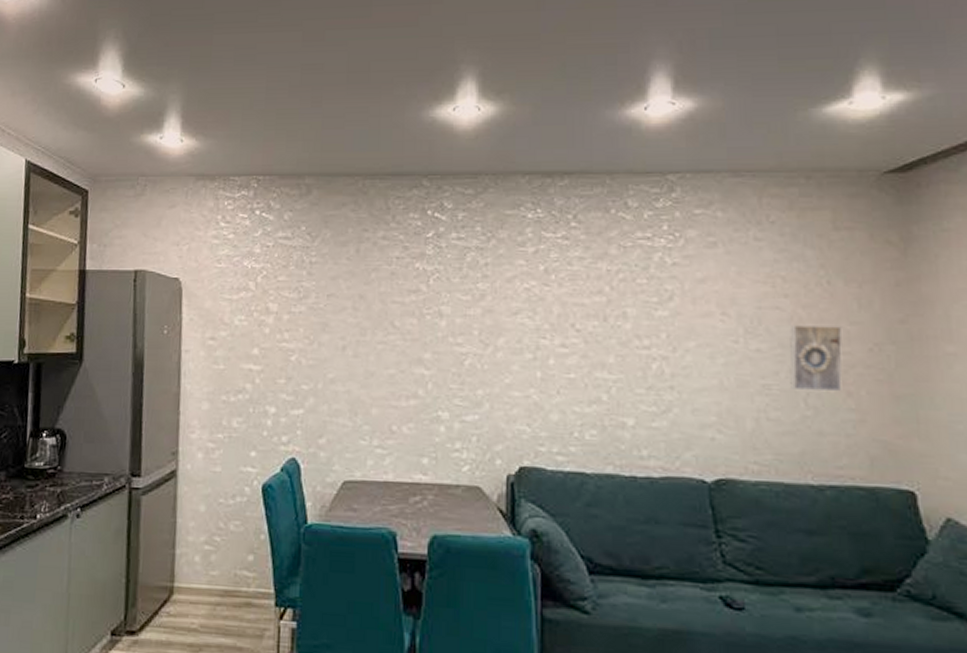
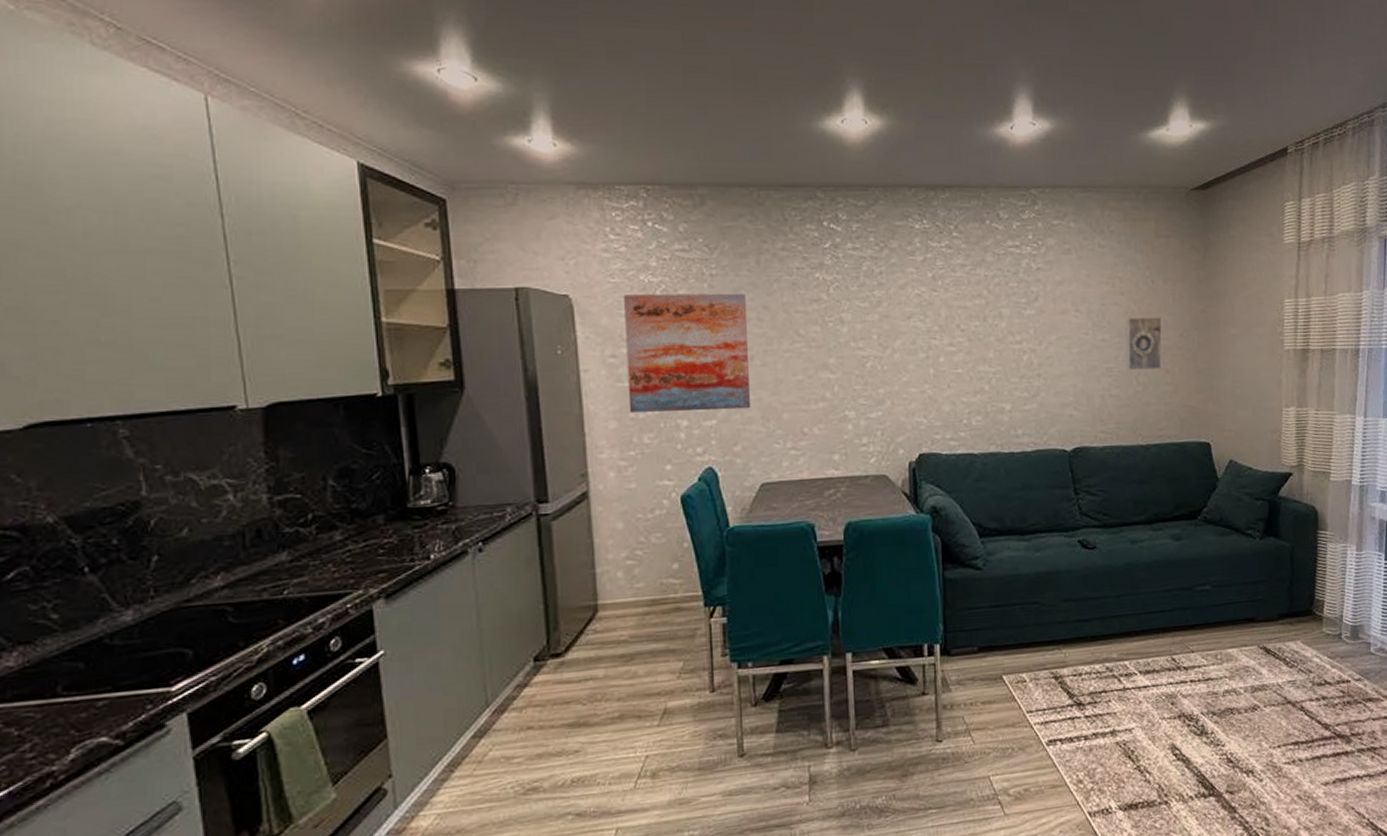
wall art: none [221,280,344,401] -> present [624,293,750,413]

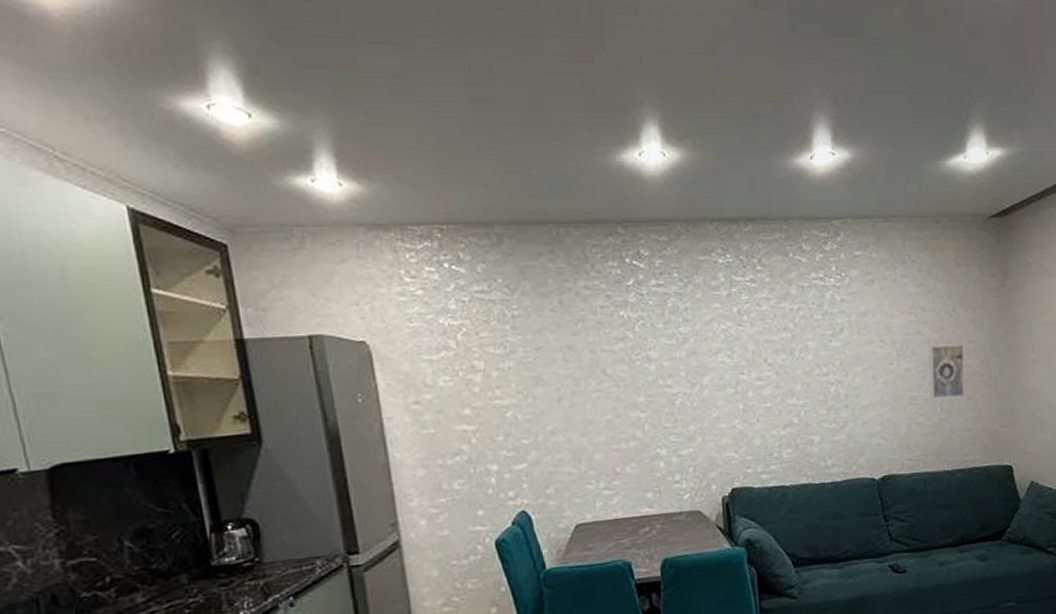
wall art: present [624,293,750,413] -> none [424,334,561,459]

